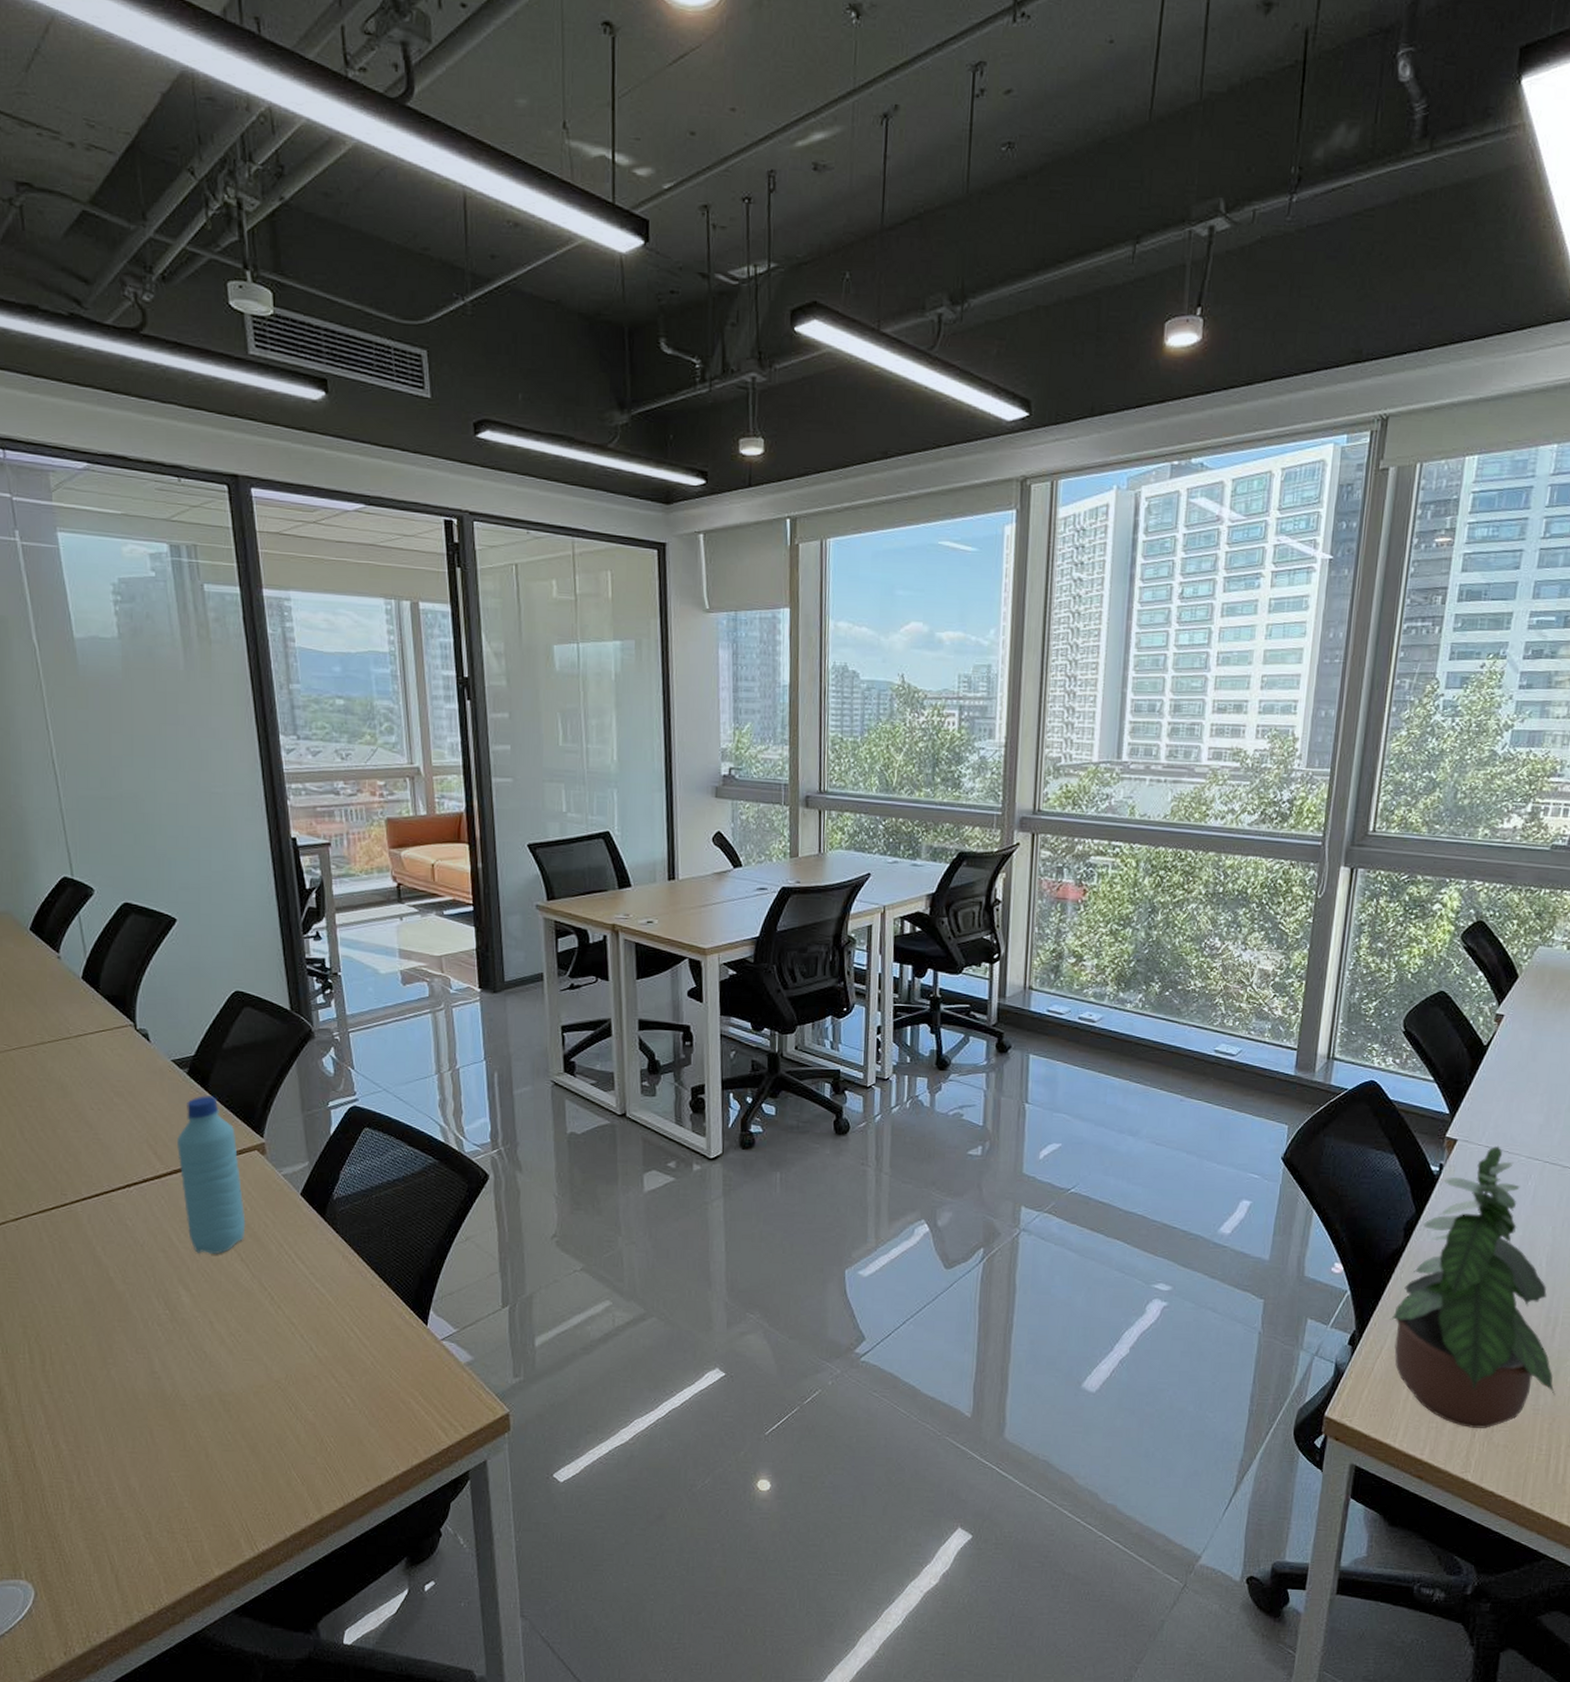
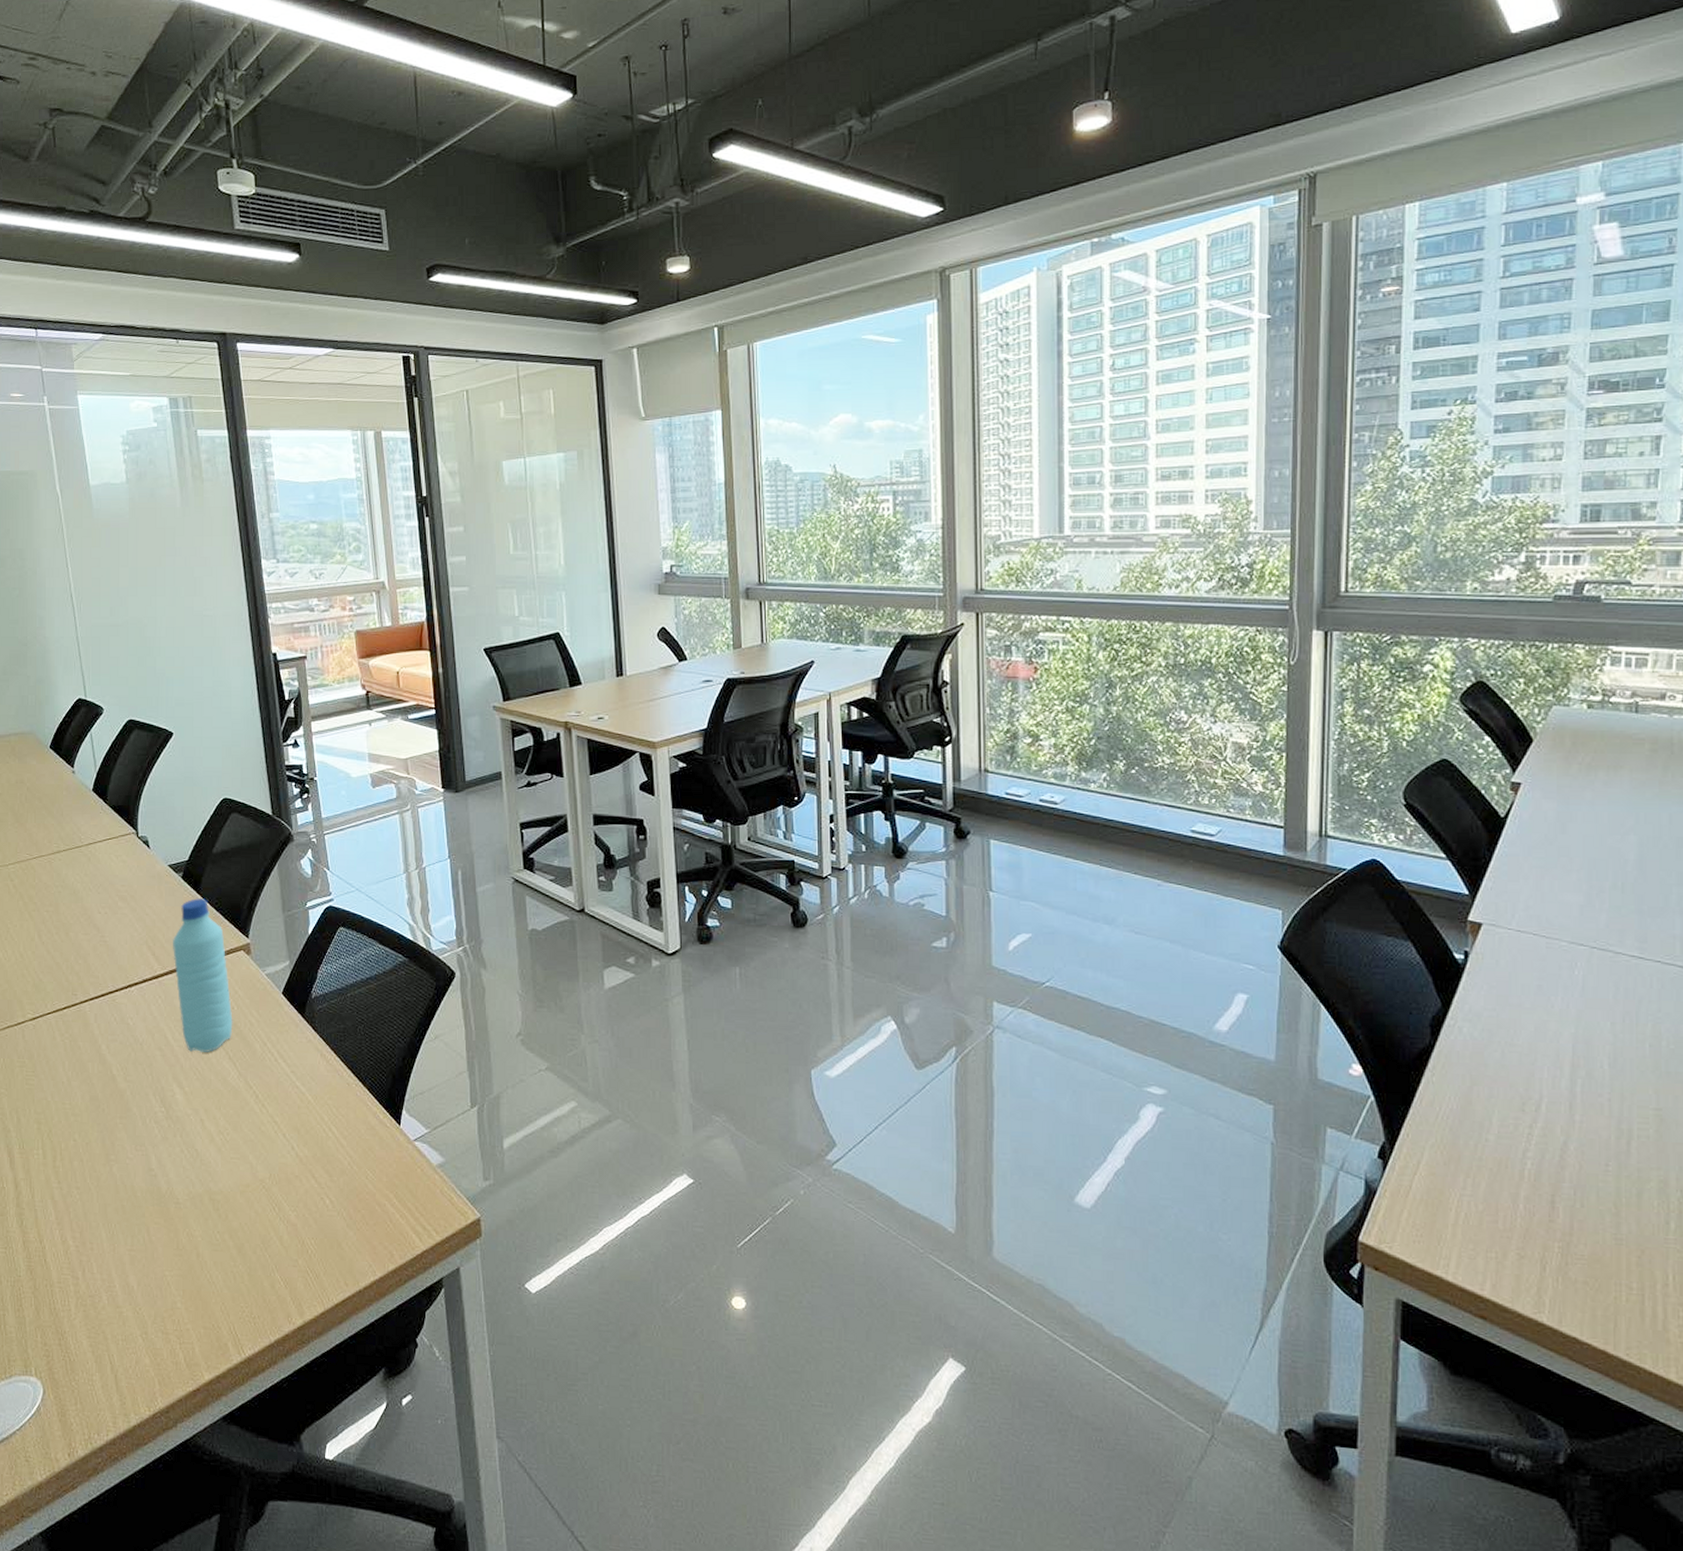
potted plant: present [1390,1145,1556,1428] -> none [1425,929,1641,1261]

